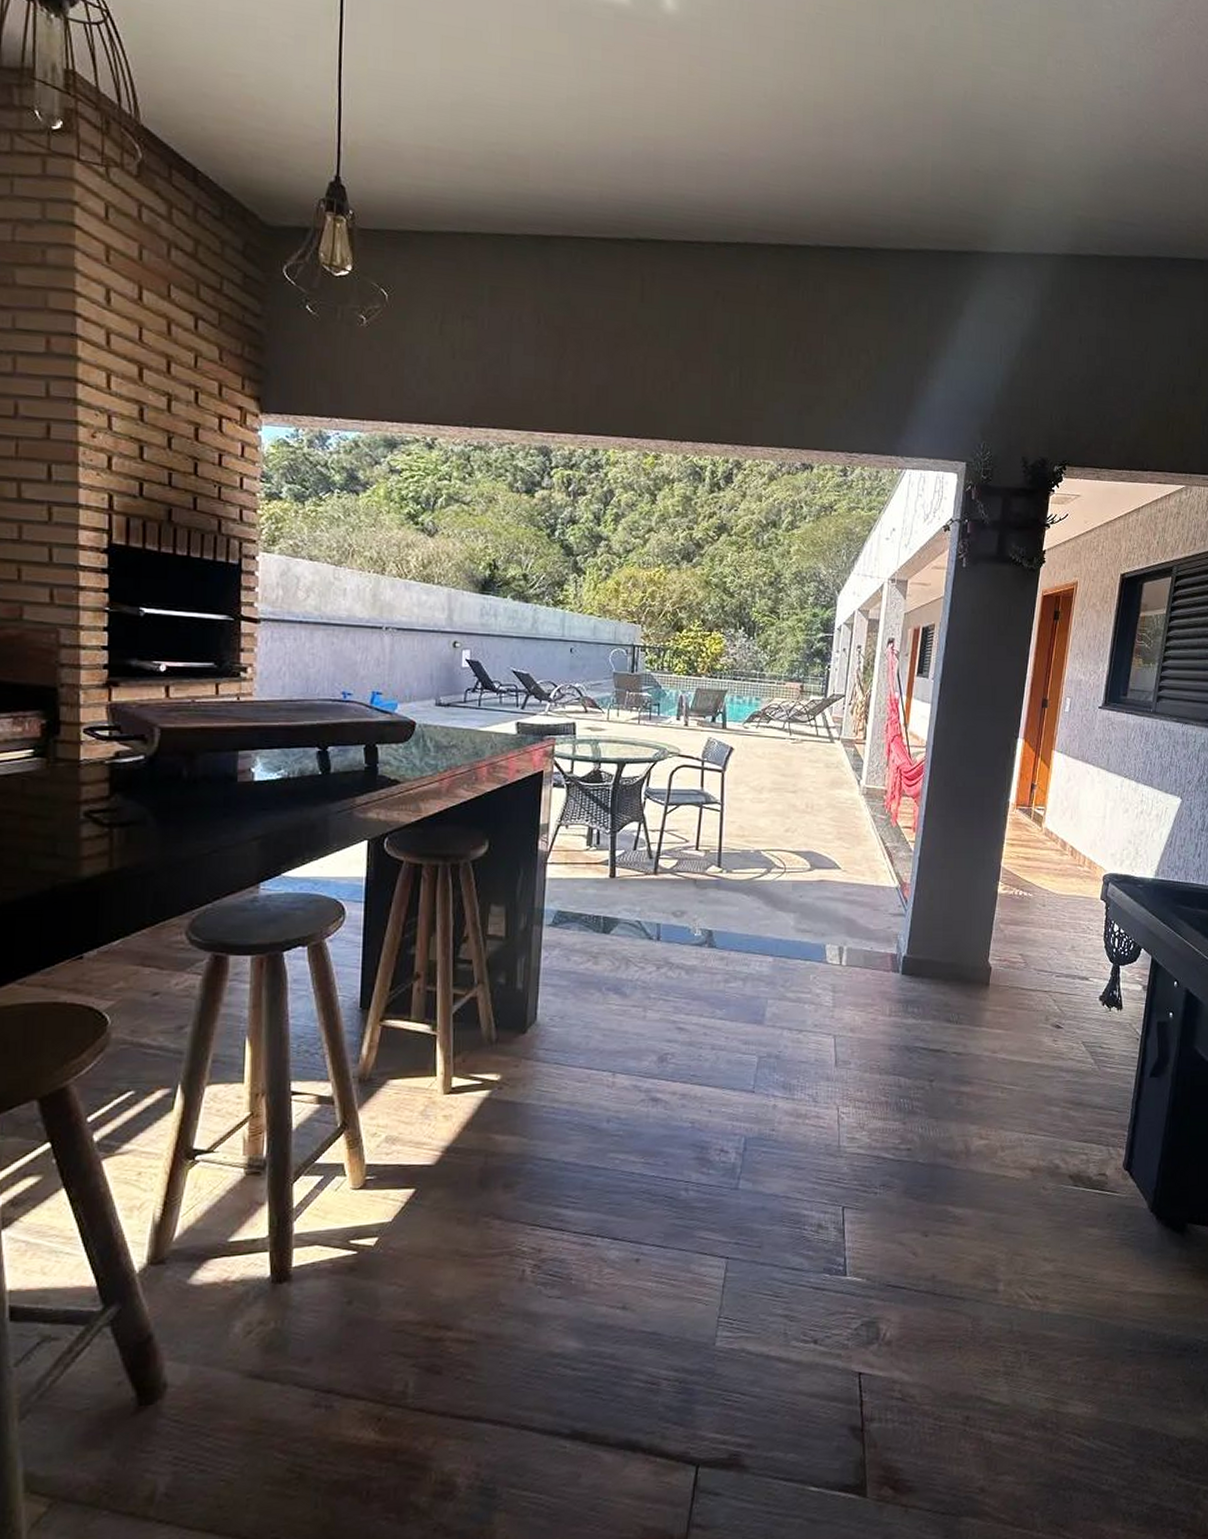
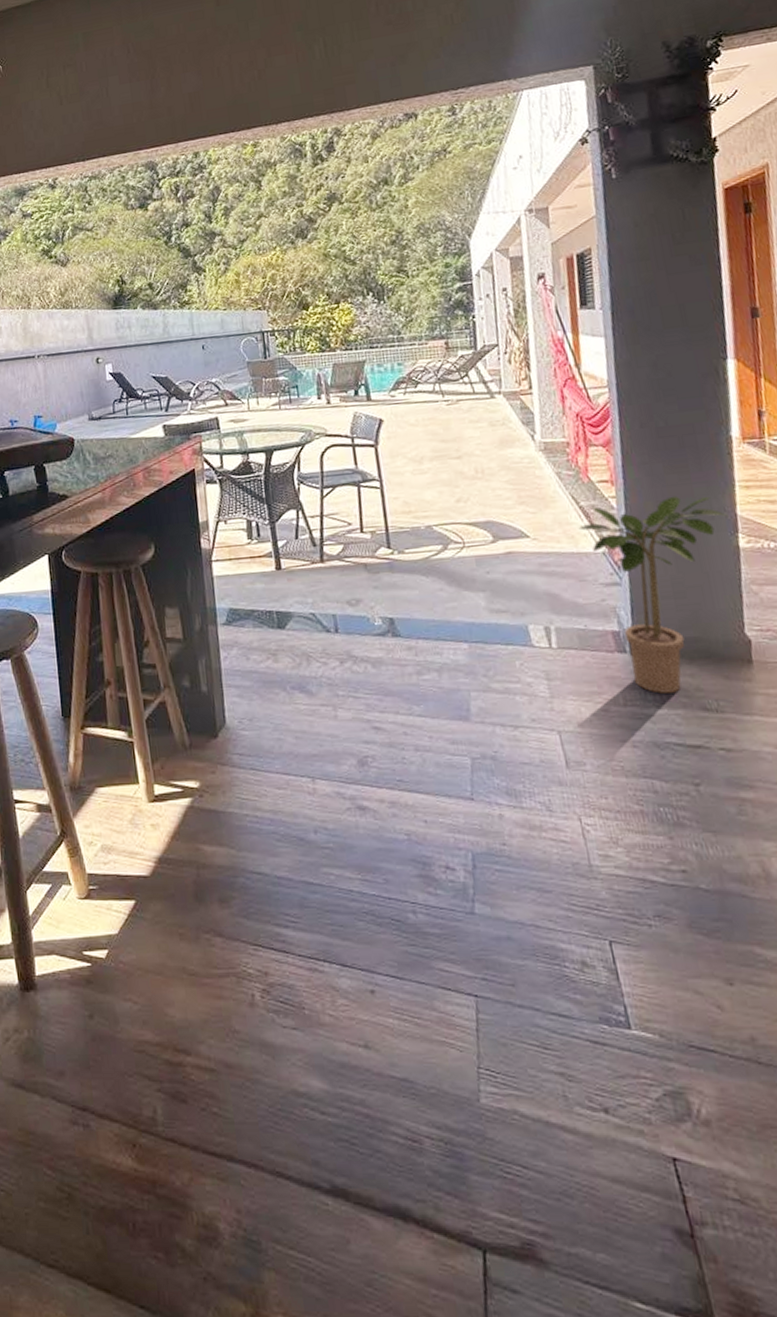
potted plant: none [881,846,994,1007] -> present [578,496,727,694]

